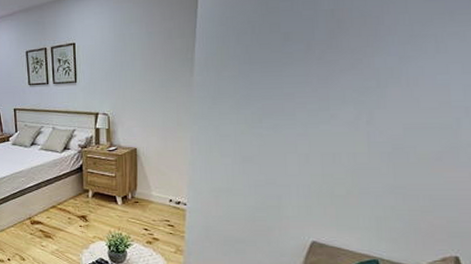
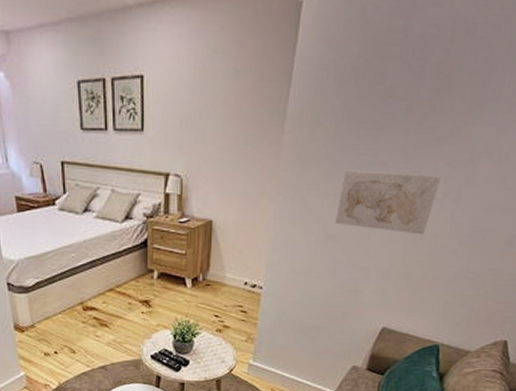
wall art: none [249,101,350,154] -> present [335,170,442,235]

